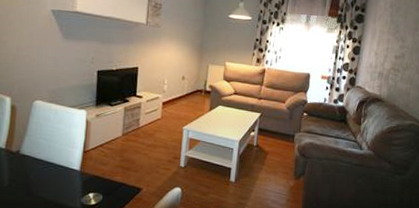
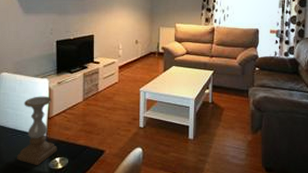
candle holder: none [47,127,92,200] -> present [17,96,57,165]

